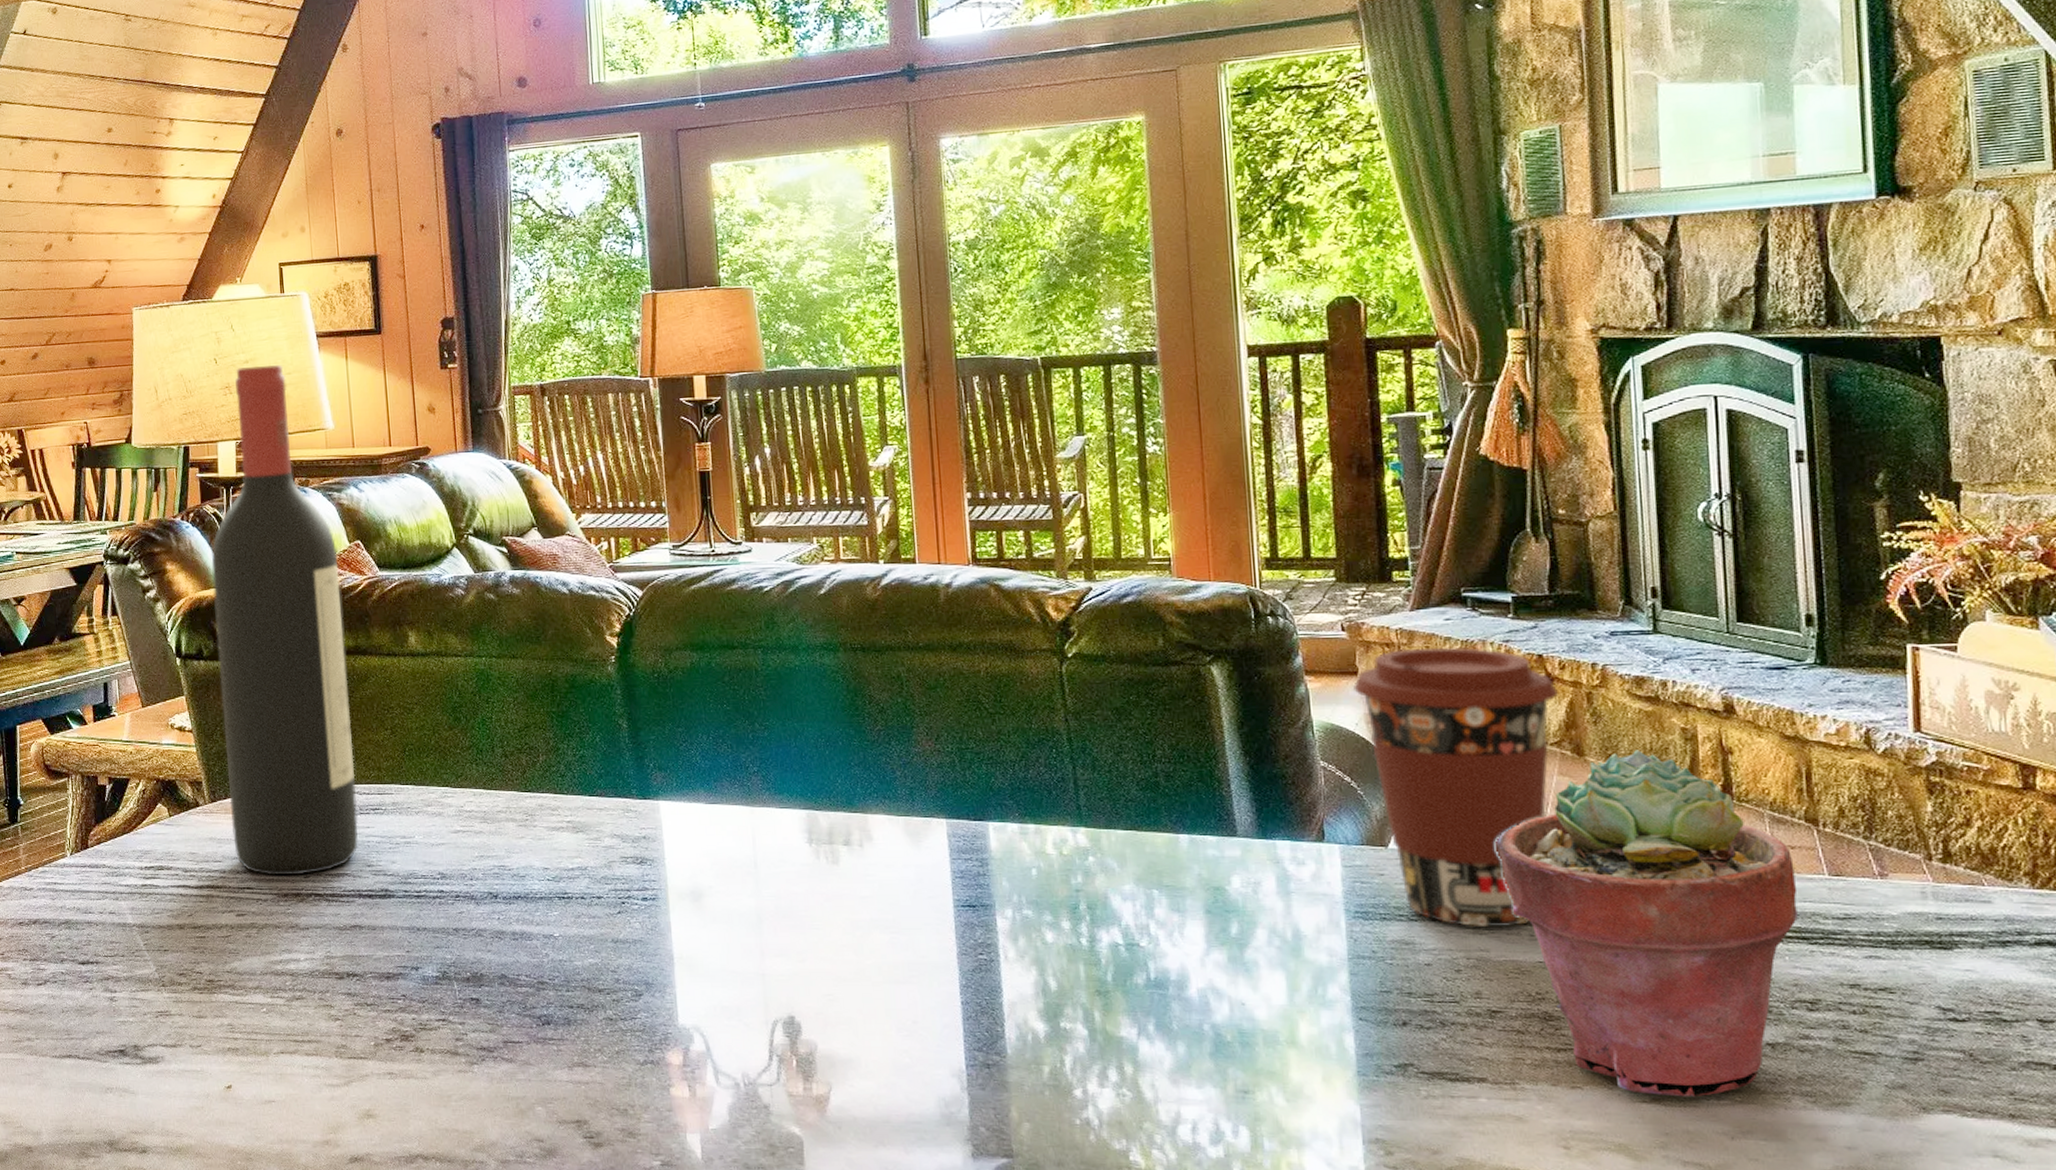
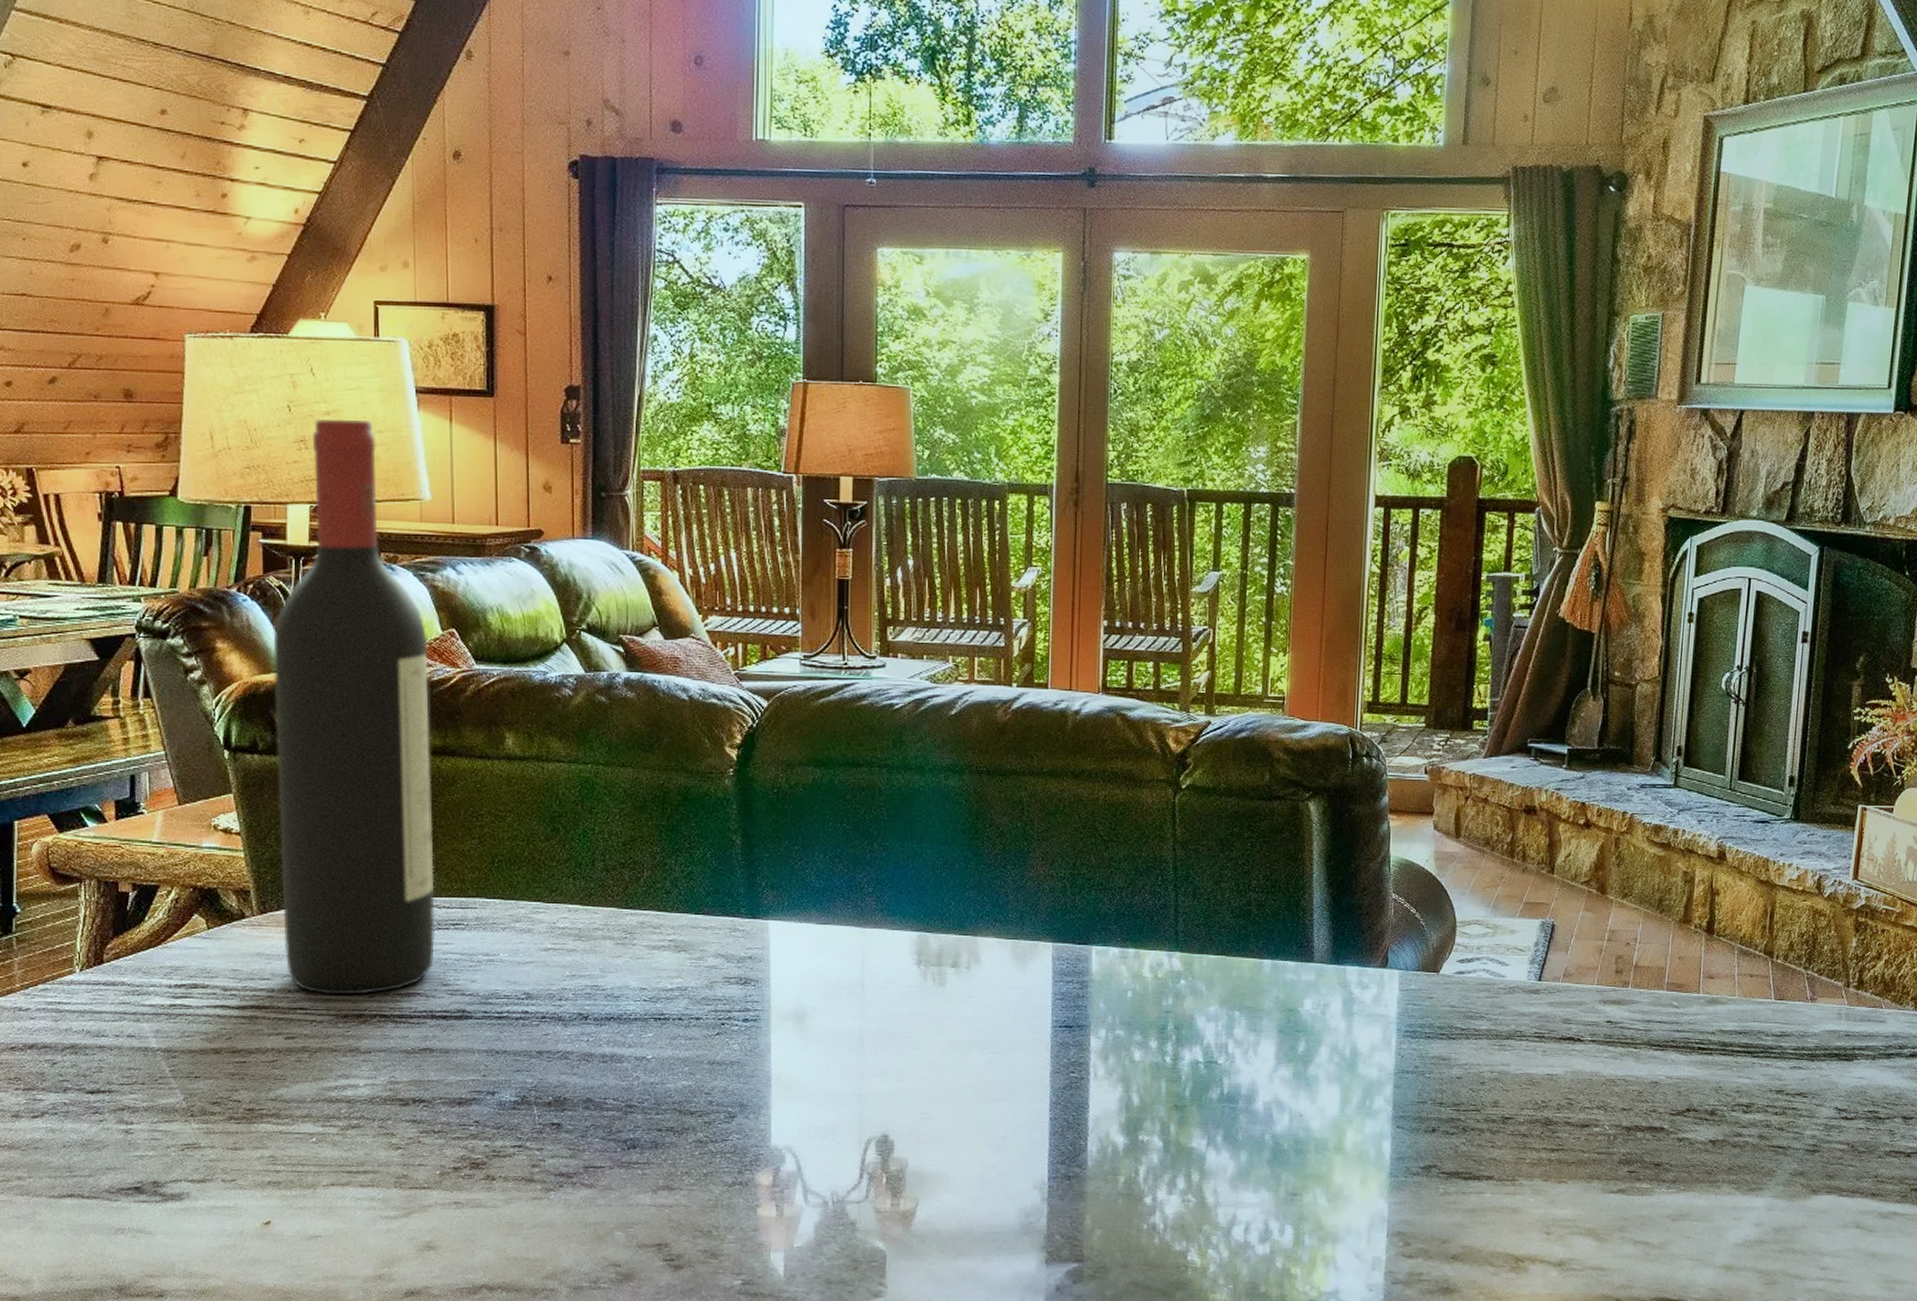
coffee cup: present [1352,647,1559,926] -> none [1427,792,1594,1044]
potted succulent: present [1495,750,1798,1096] -> none [1526,889,1751,1187]

